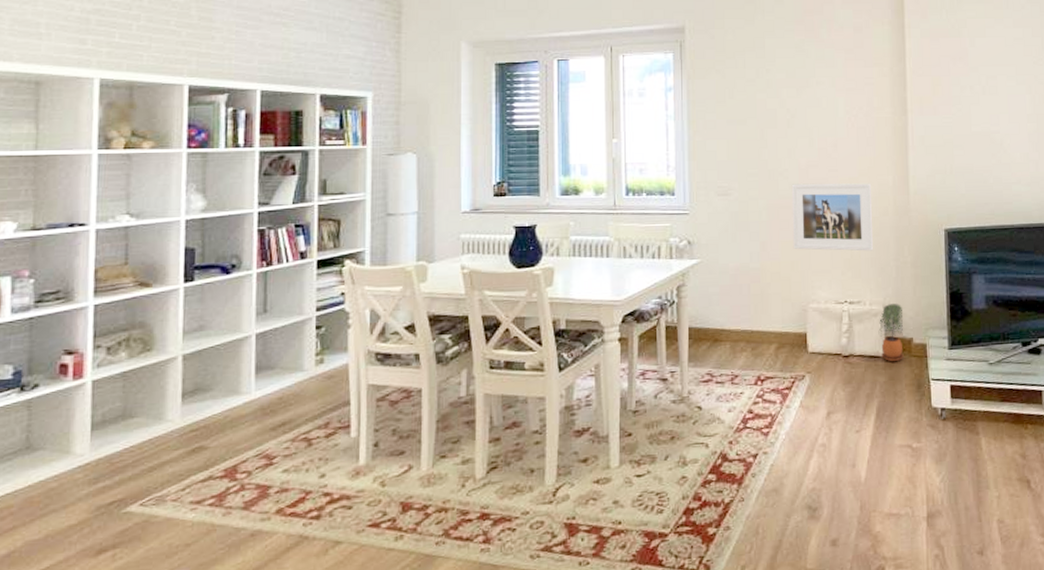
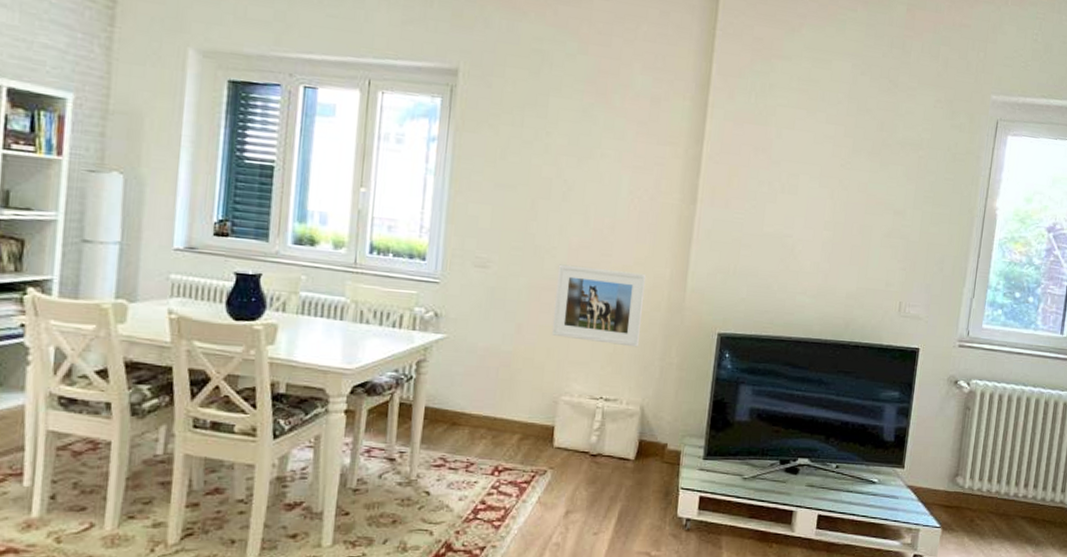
potted plant: present [878,304,904,362] -> none [631,405,661,467]

